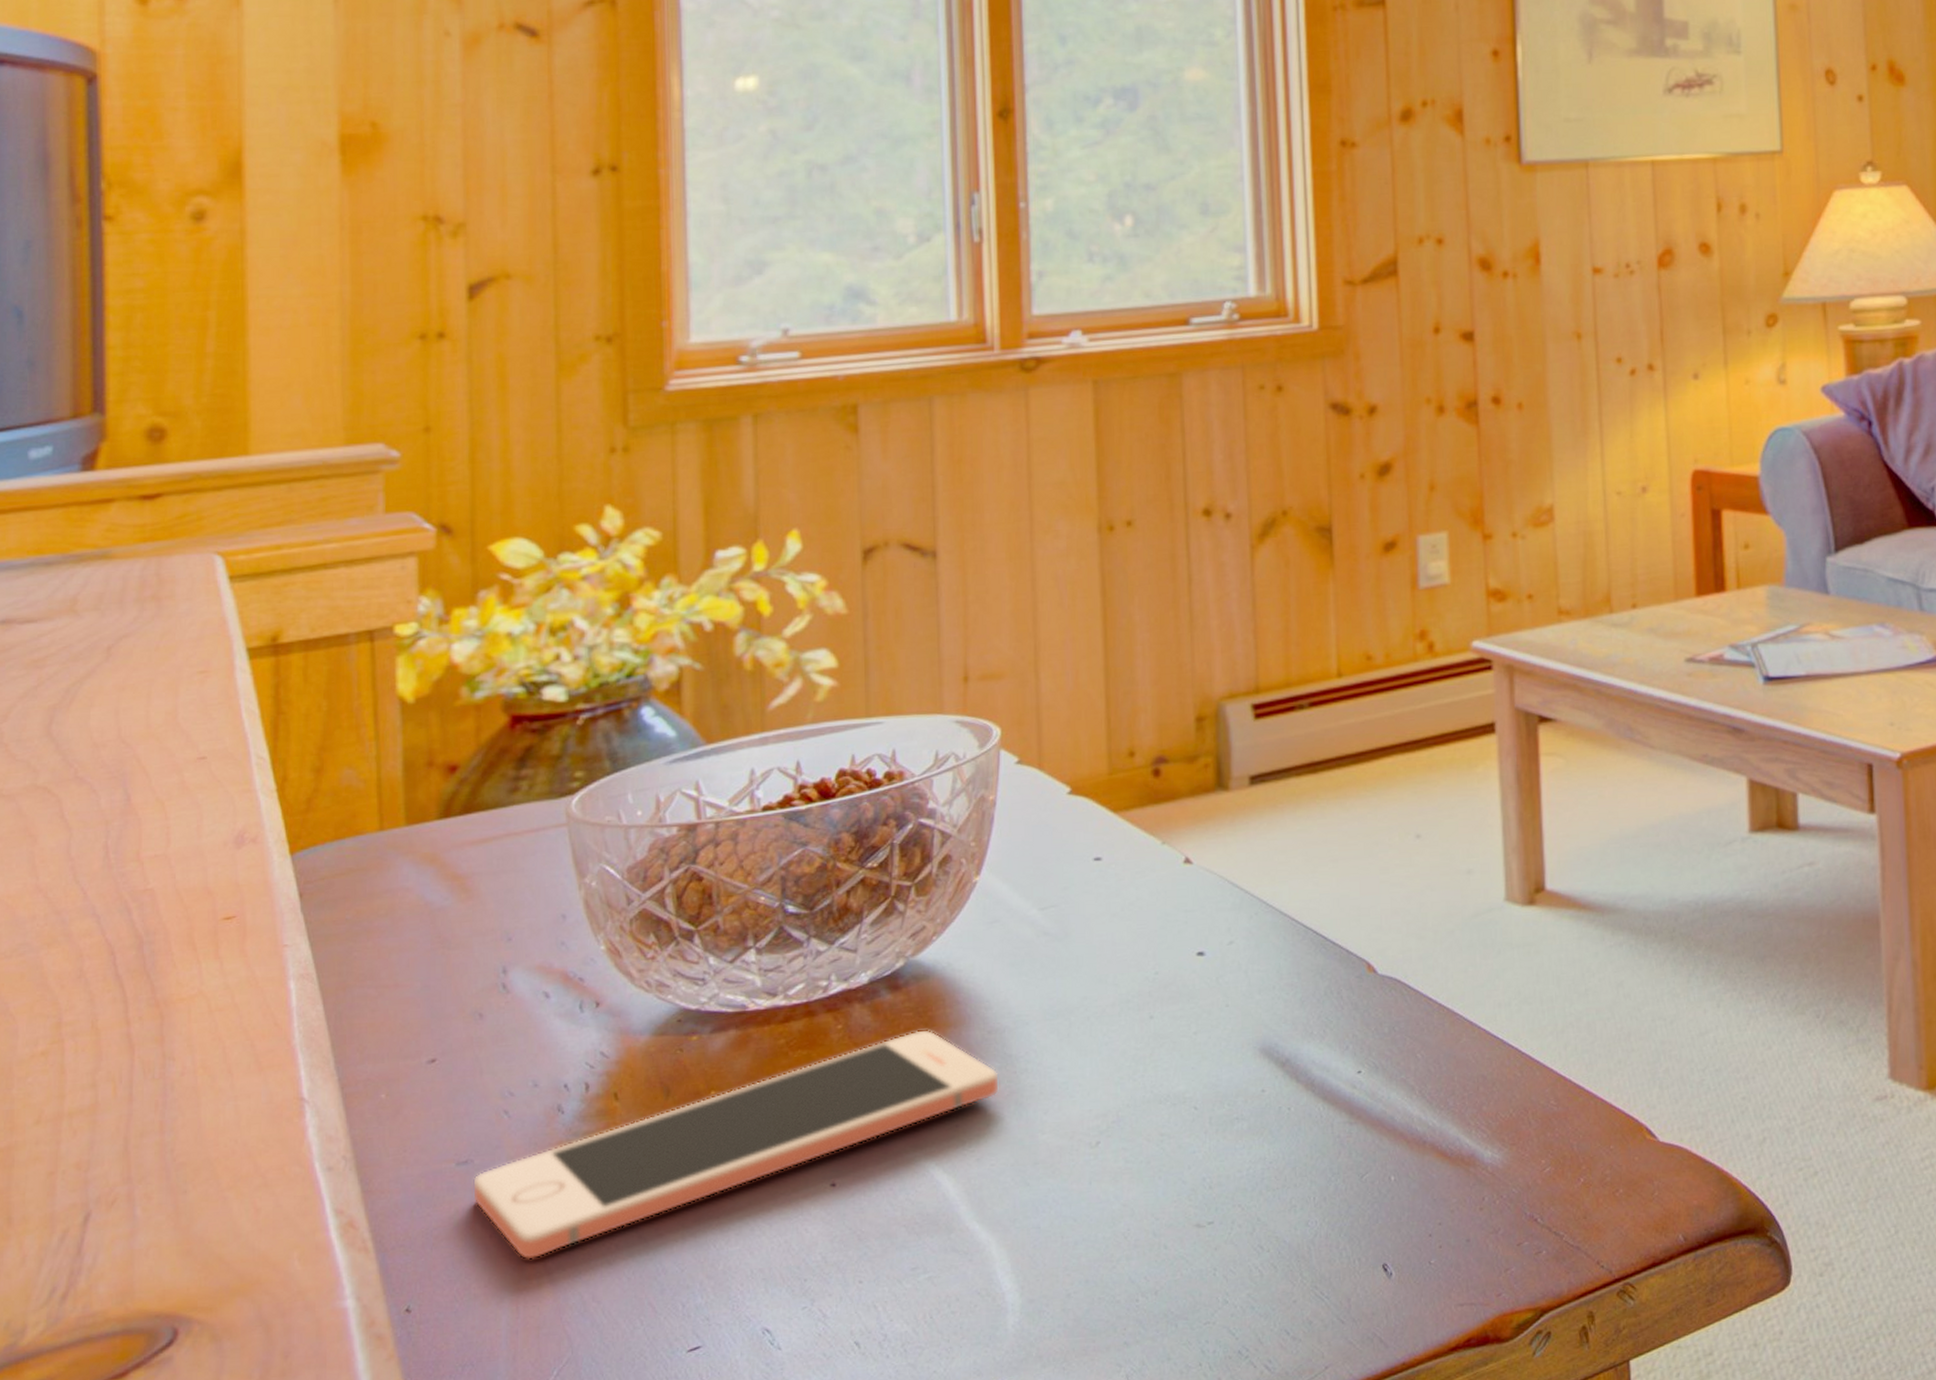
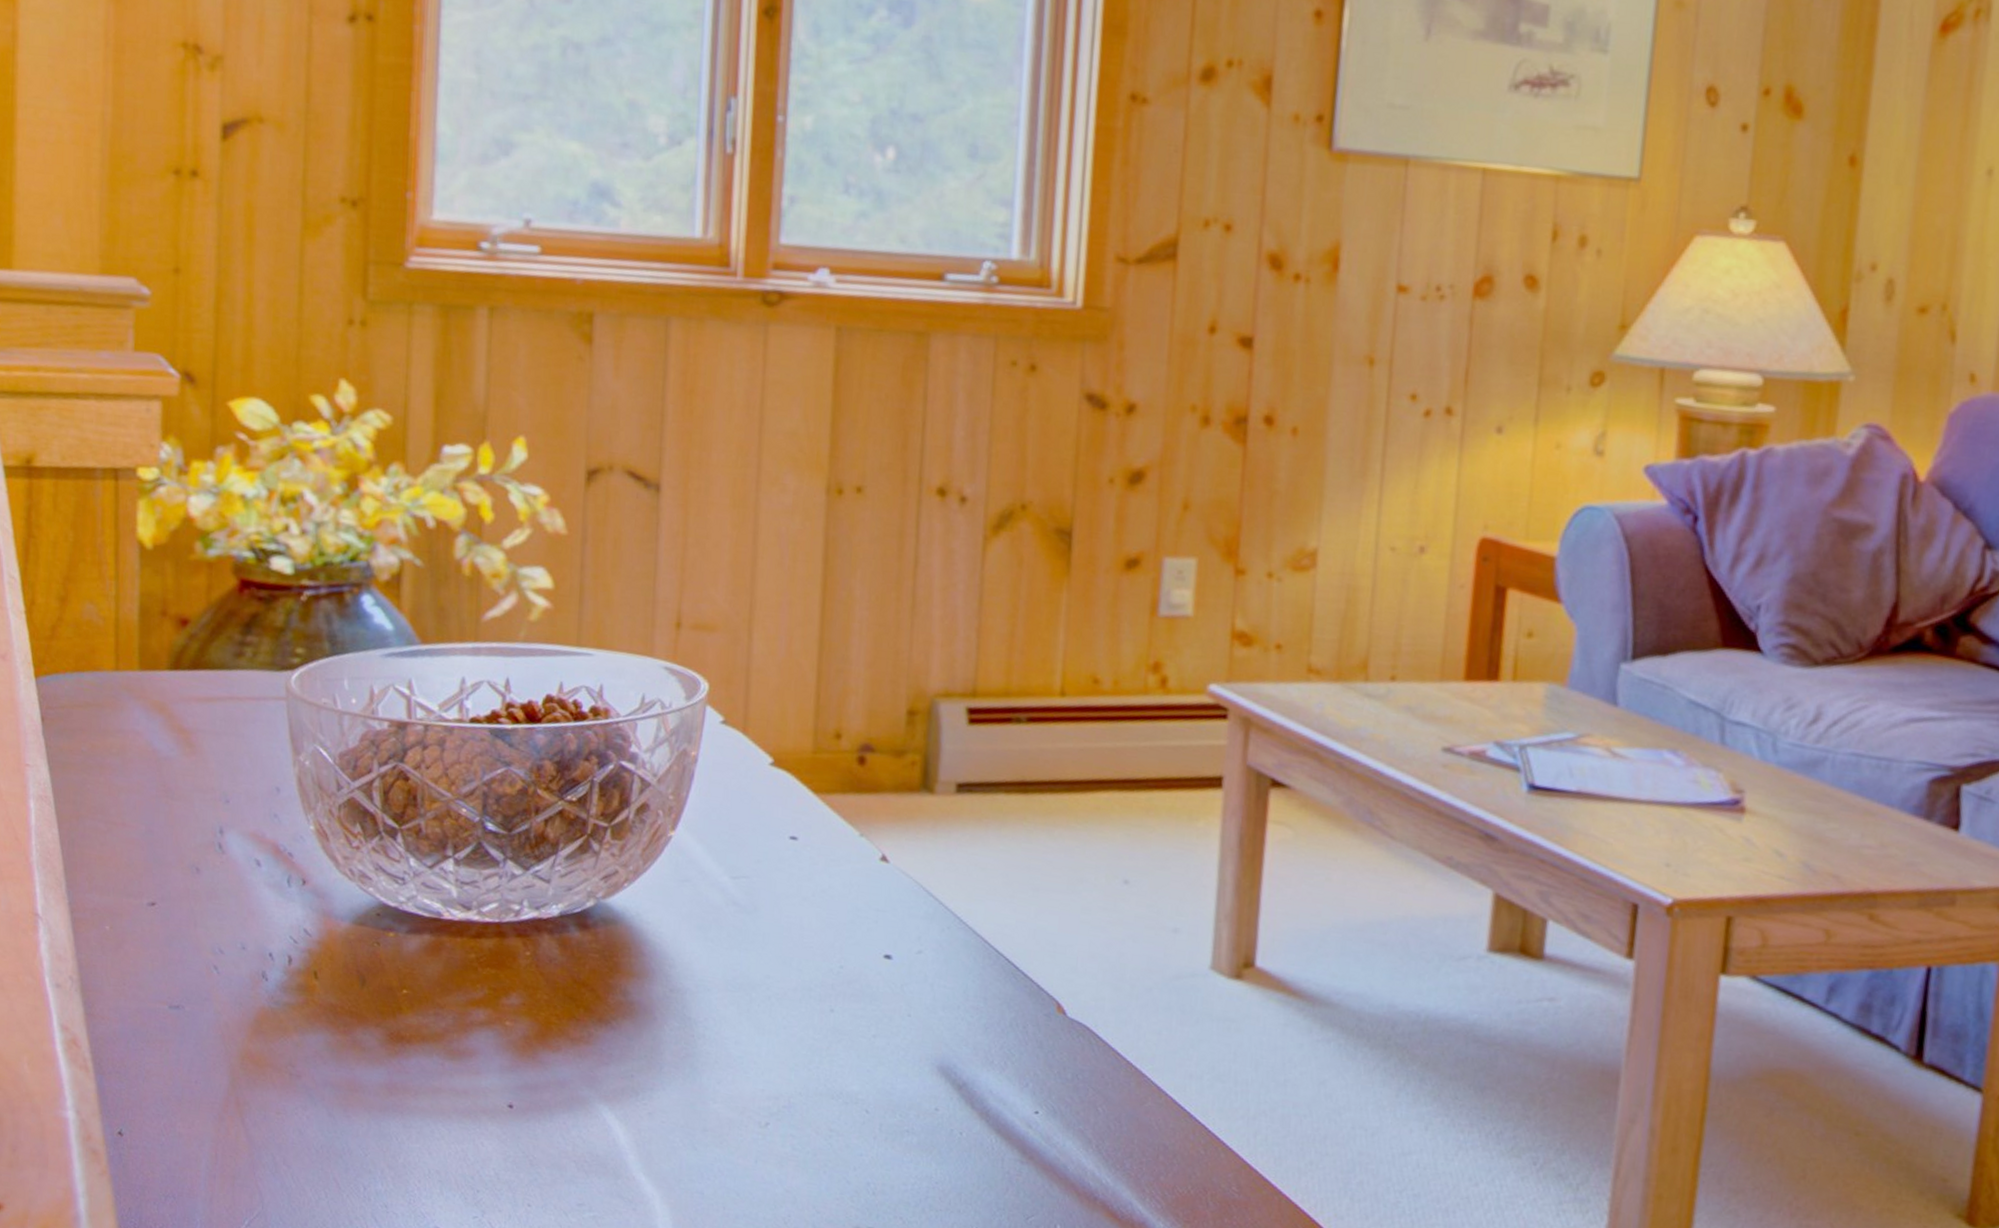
cell phone: present [472,1029,1000,1260] -> none [181,973,678,1113]

